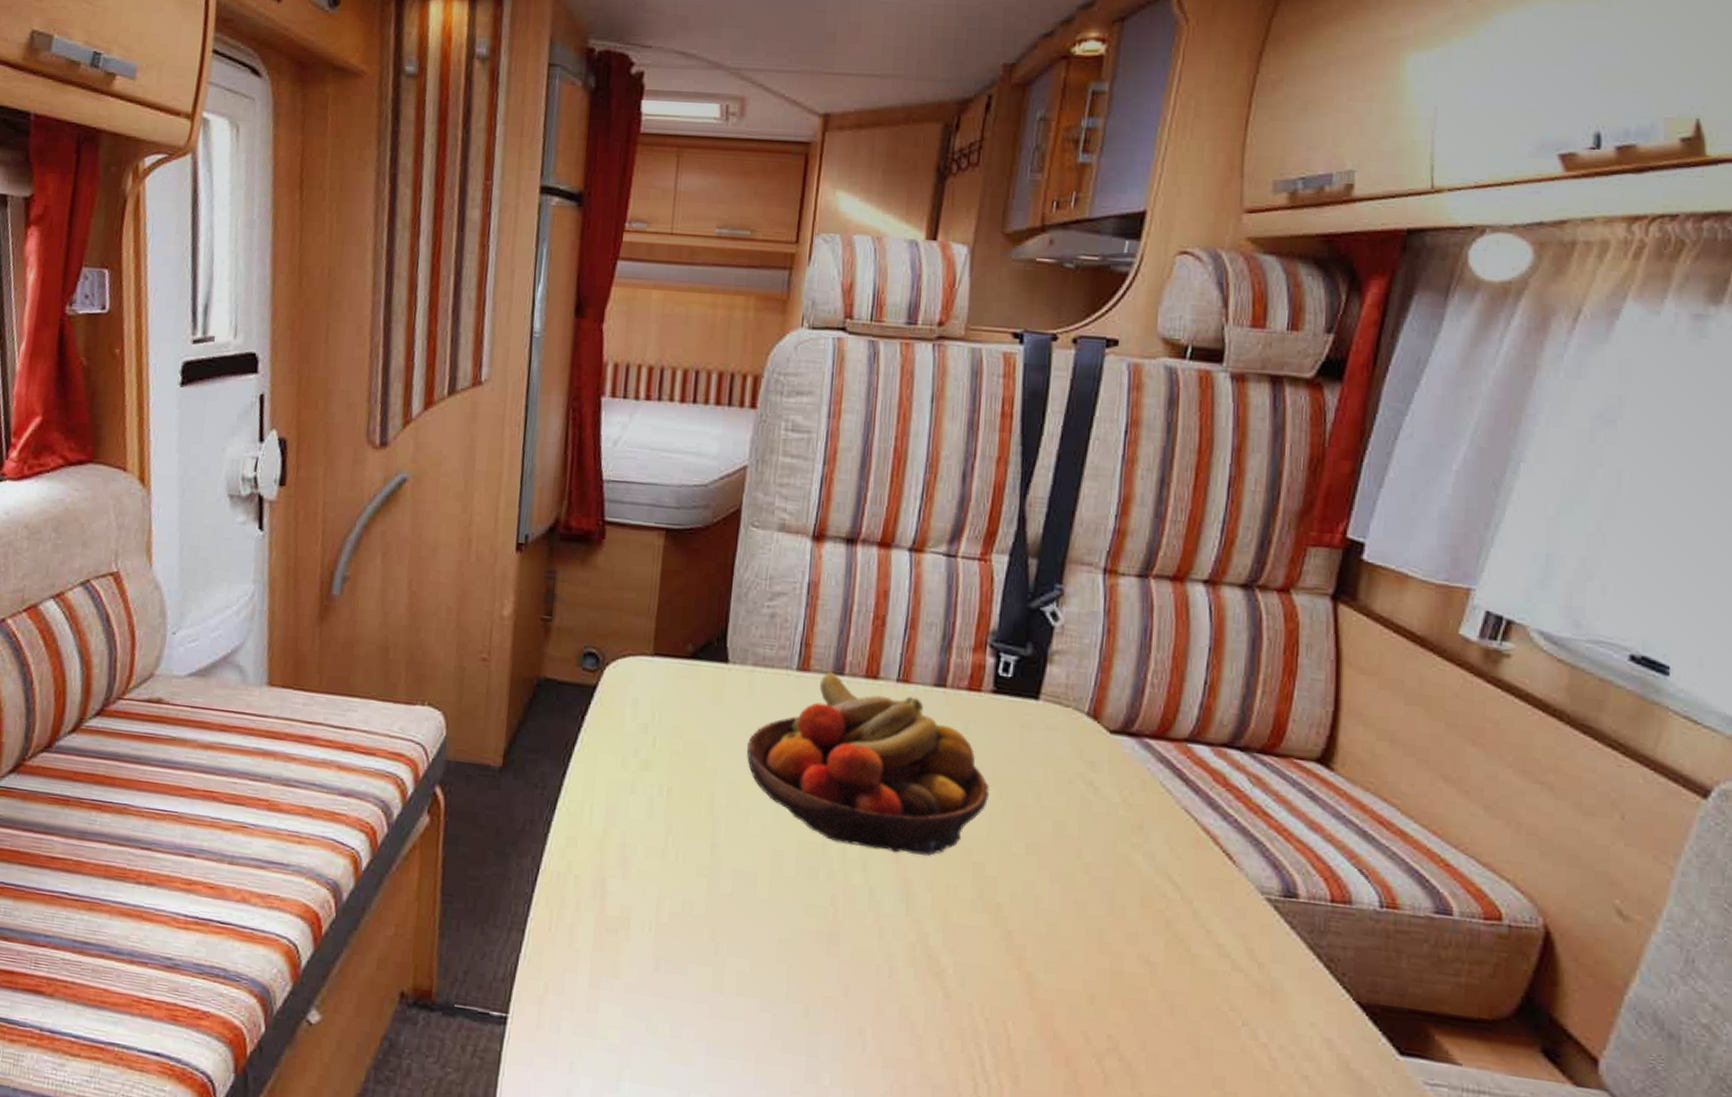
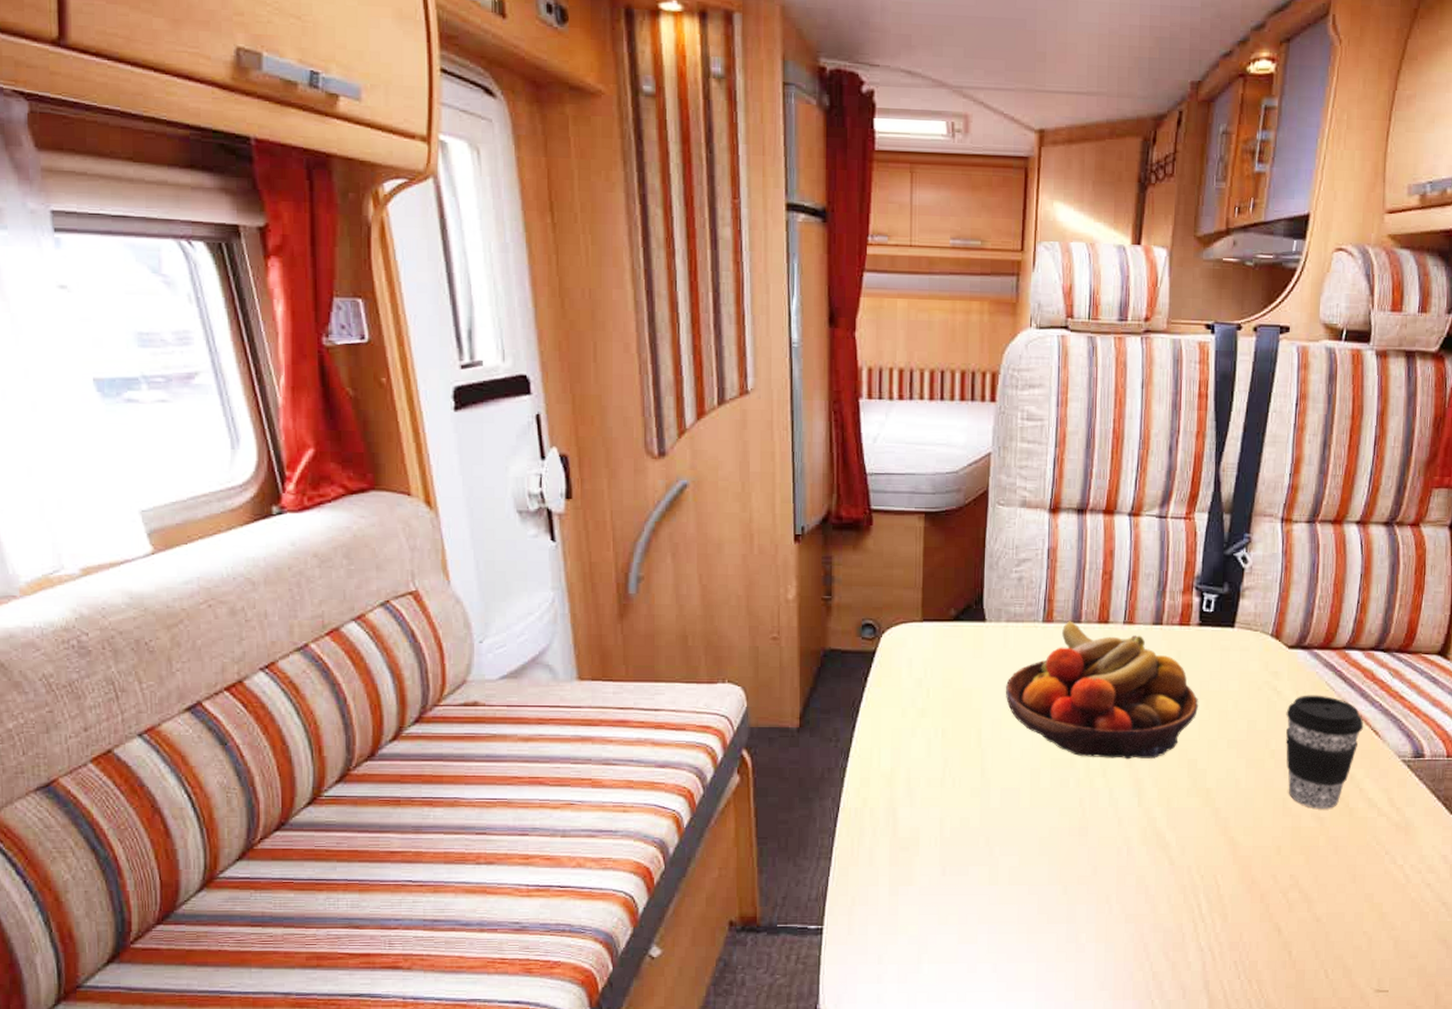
coffee cup: none [1104,796,1212,952] -> present [1286,695,1363,808]

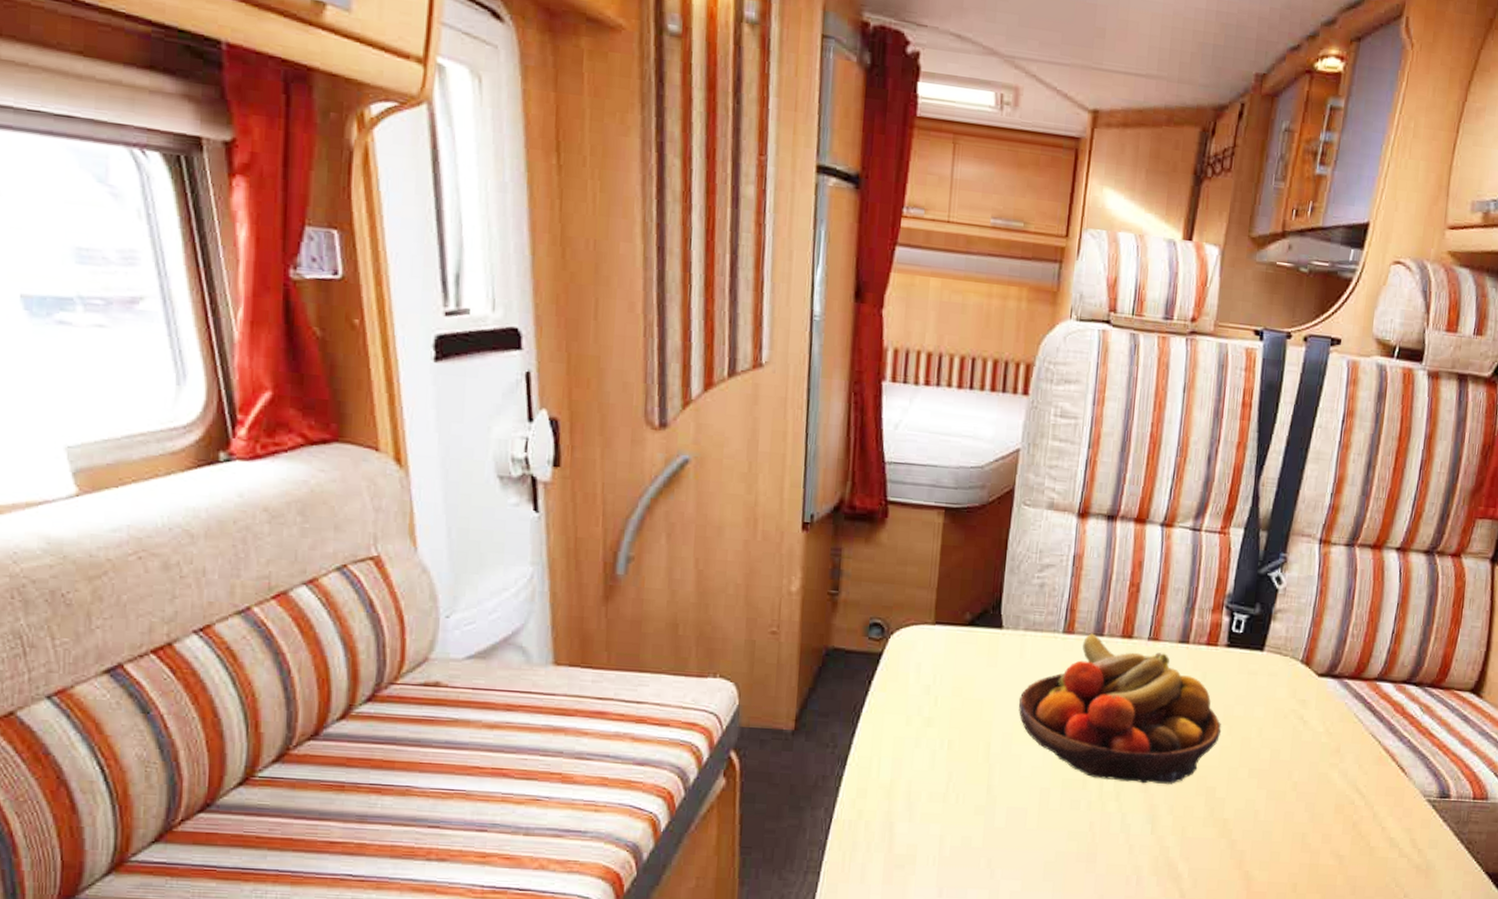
coffee cup: present [1286,695,1363,808] -> none [1308,726,1390,846]

